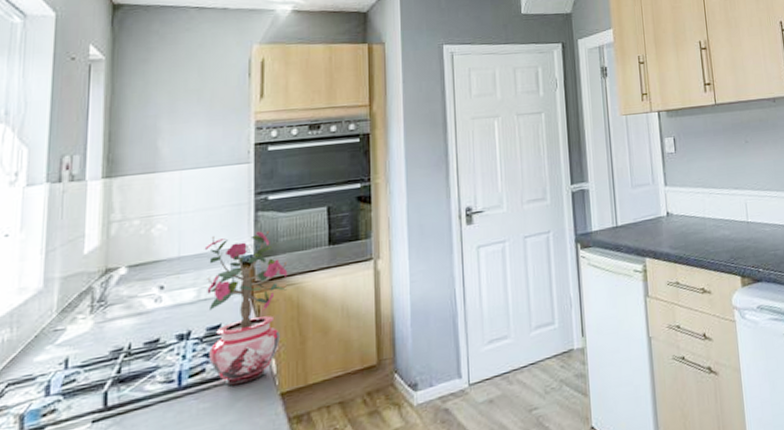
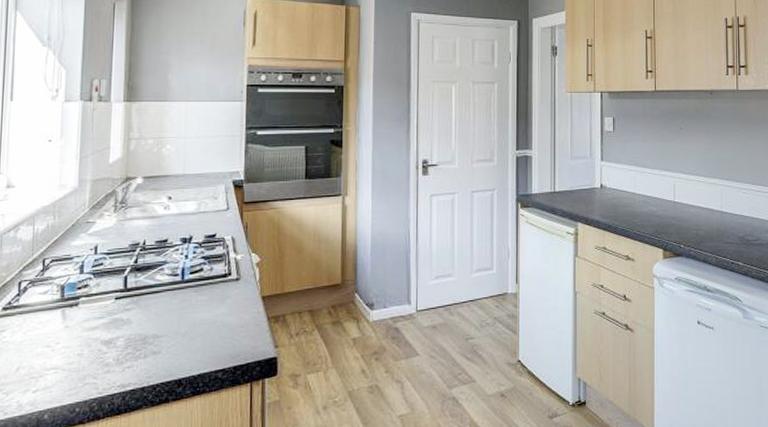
potted plant: present [204,230,288,386] -> none [204,160,271,285]

